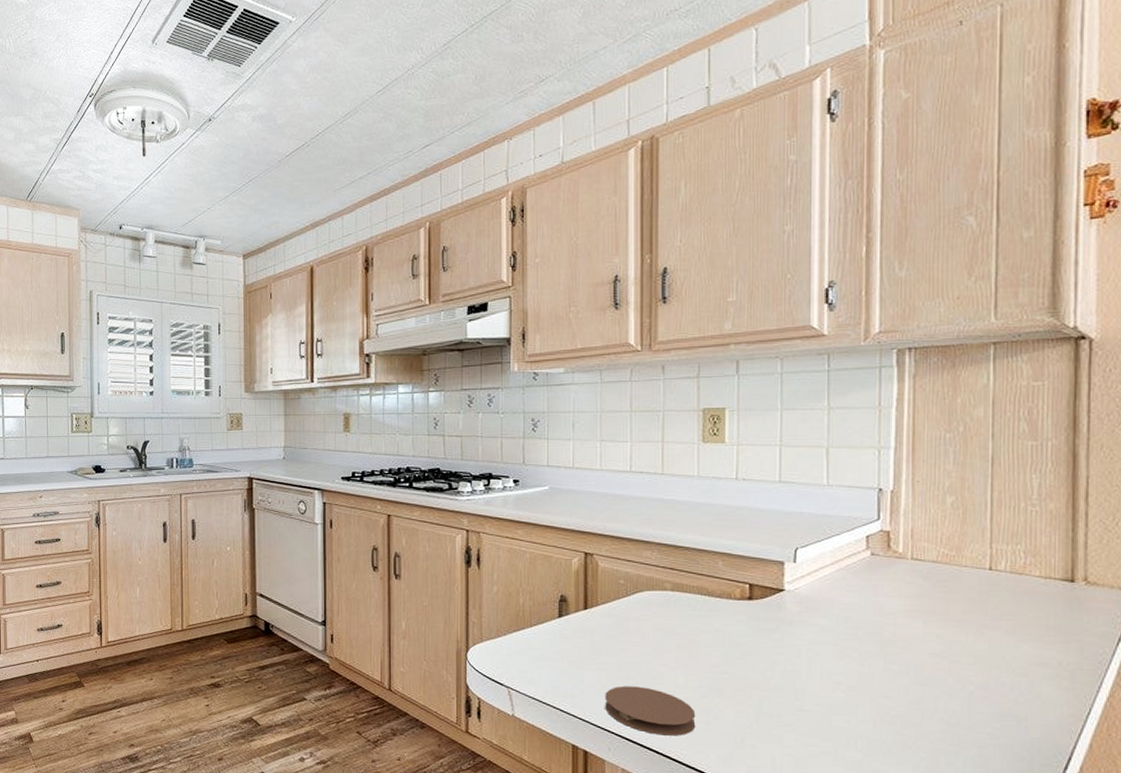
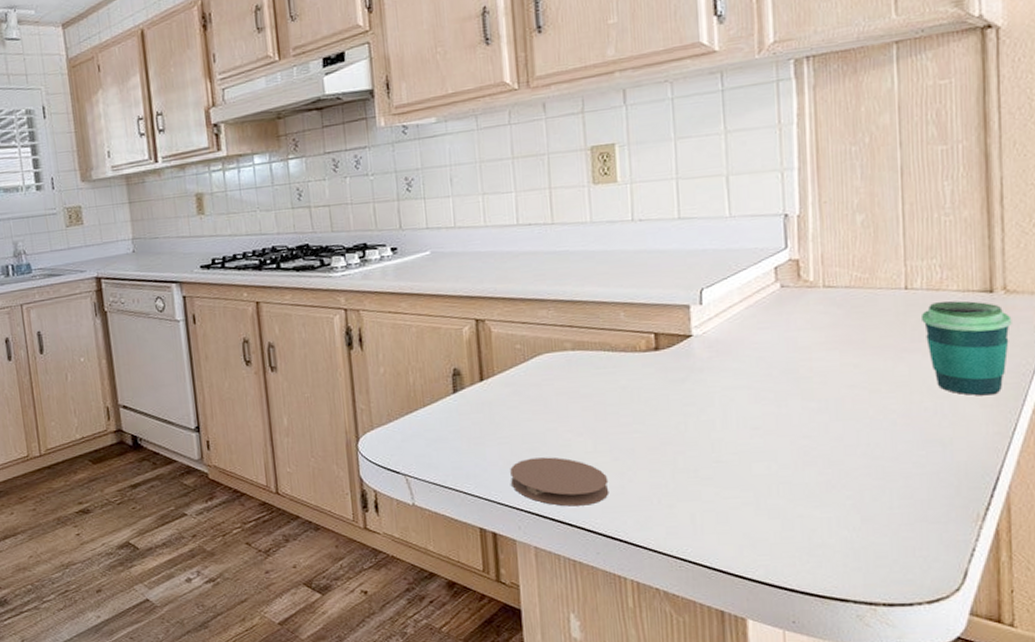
cup: none [1004,586,1091,679] -> present [922,300,1012,396]

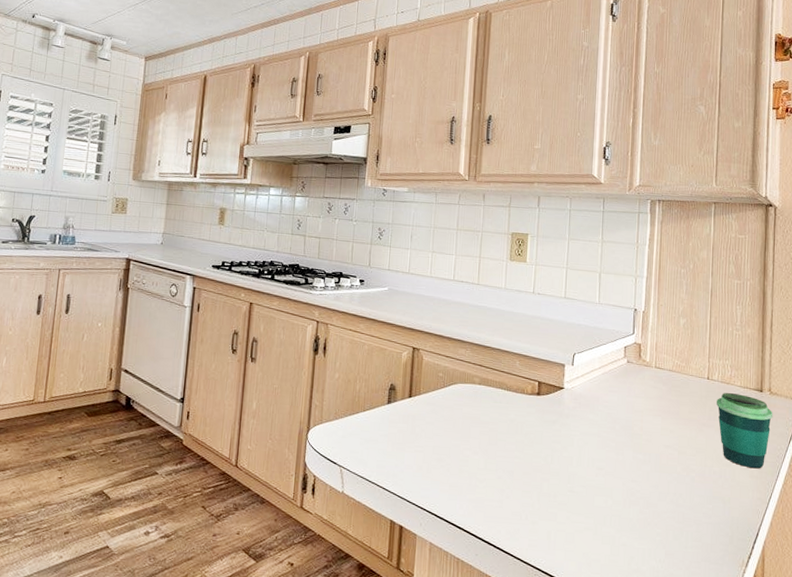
coaster: present [510,457,610,507] -> none [420,467,492,513]

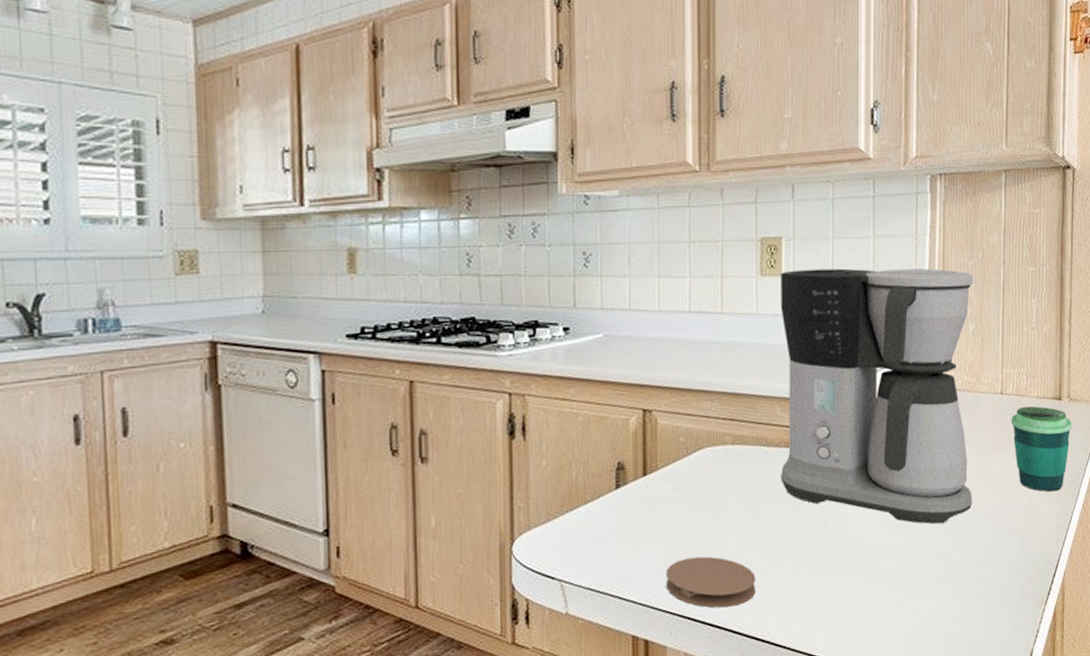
coaster: none [420,467,492,513] -> present [666,556,756,608]
coffee maker: none [517,259,686,478] -> present [781,268,974,525]

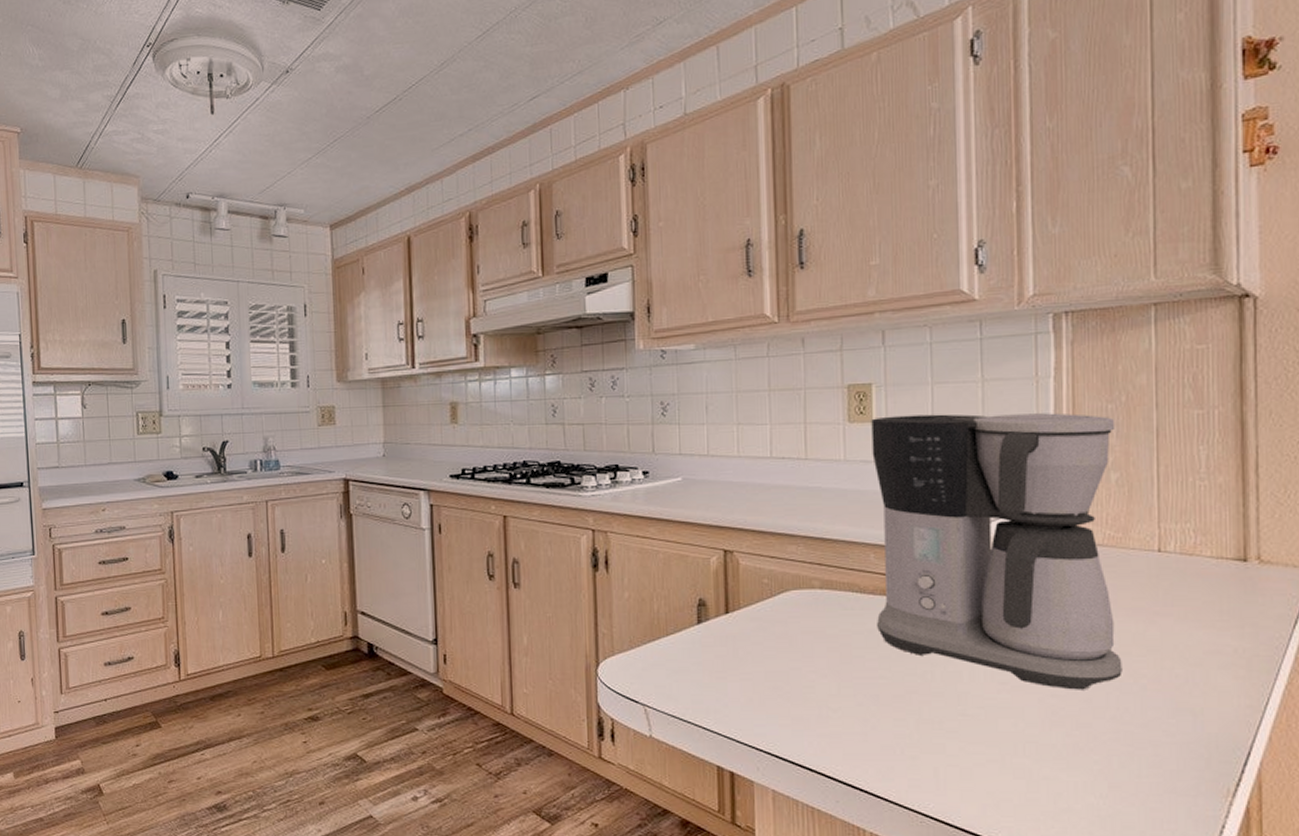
coaster: present [666,556,756,608] -> none [751,697,852,751]
cup: present [1011,406,1073,492] -> none [1175,567,1266,667]

